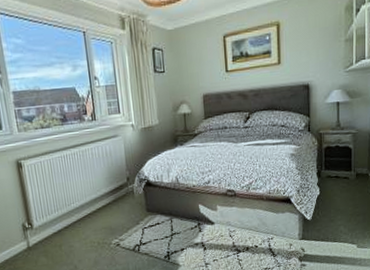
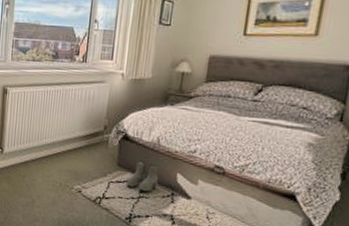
boots: none [157,201,185,229] -> present [126,160,159,192]

